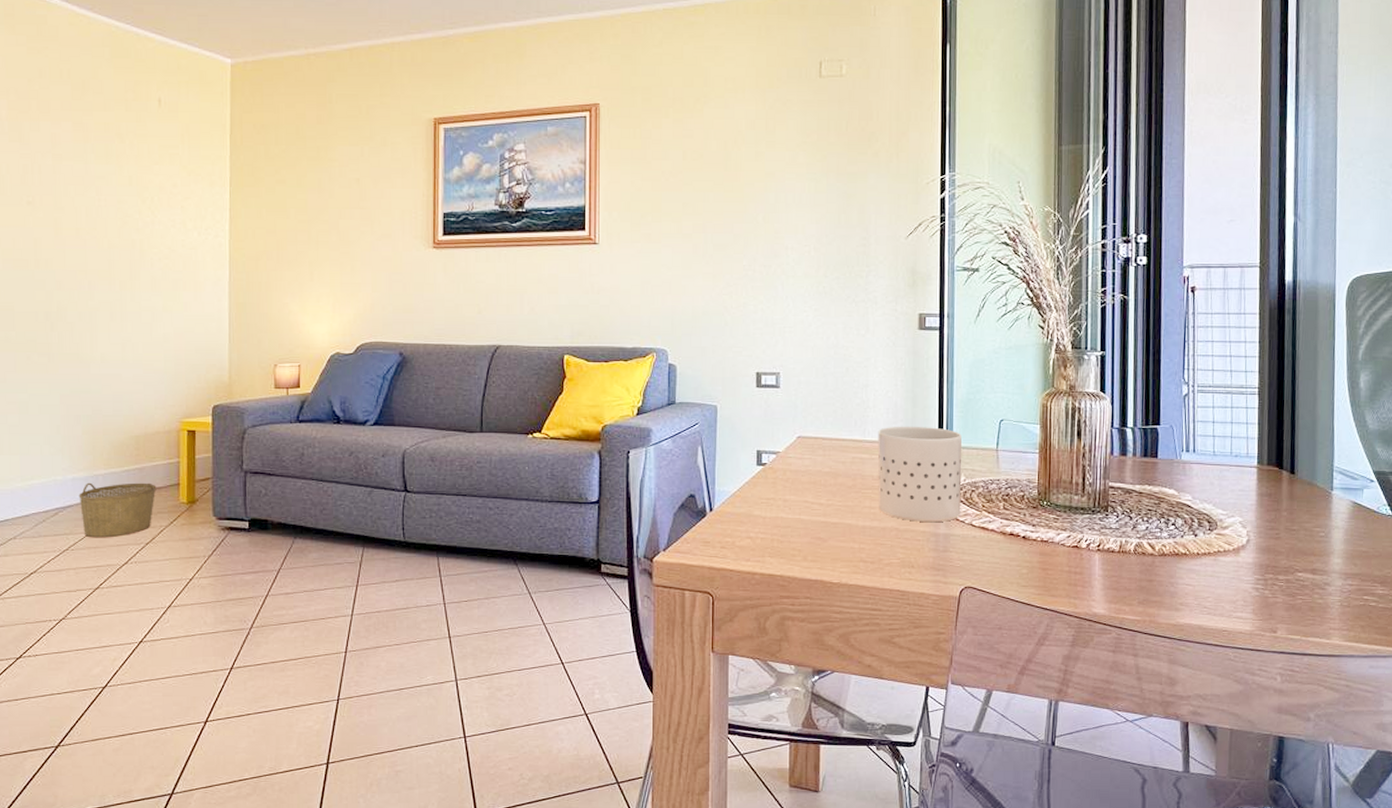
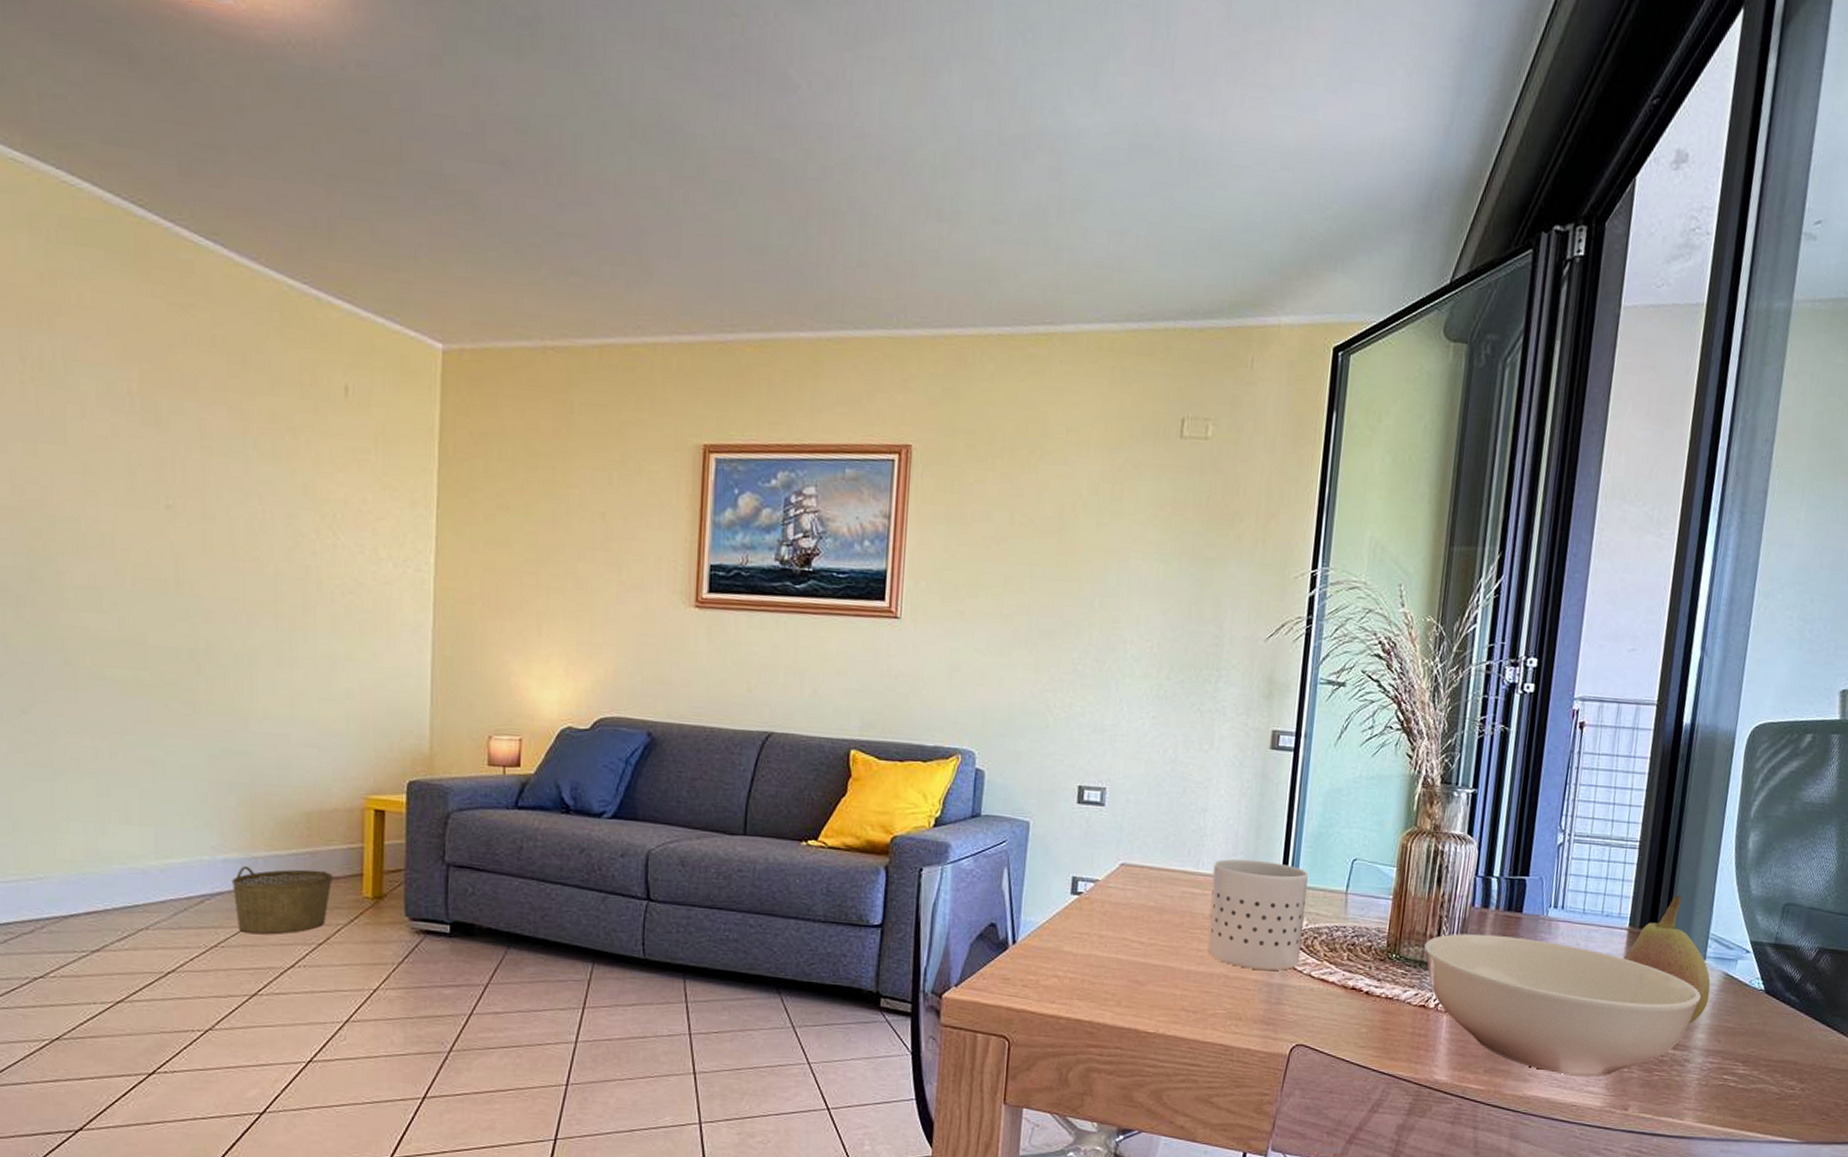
bowl: none [1072,479,1334,604] -> present [1424,933,1702,1077]
fruit: none [1256,434,1341,550] -> present [1623,895,1711,1024]

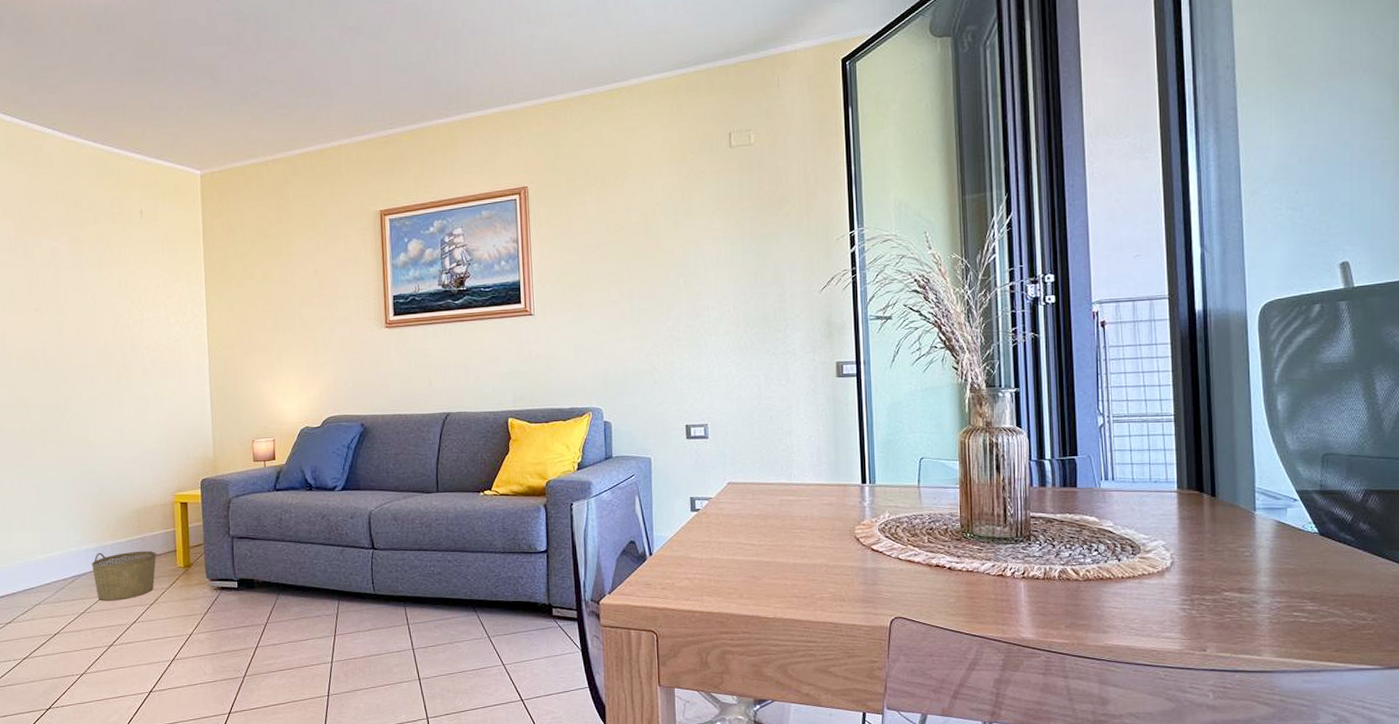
mug: present [1206,858,1308,971] -> none [803,467,887,558]
bowl: present [1424,933,1702,1077] -> none [994,508,1258,625]
fruit: present [1623,895,1711,1024] -> none [1177,457,1266,569]

